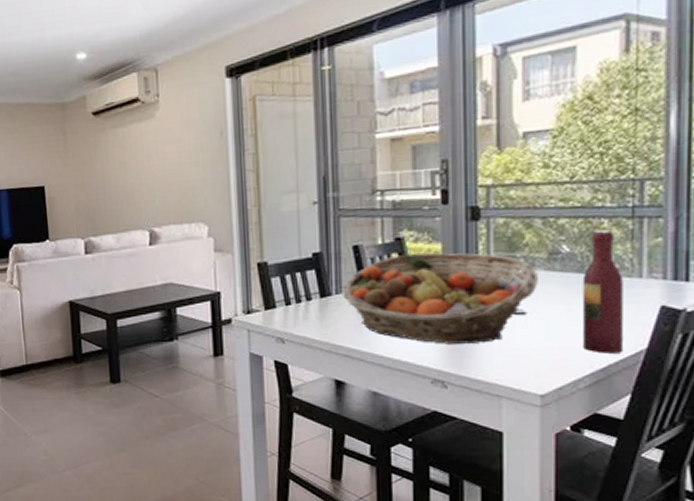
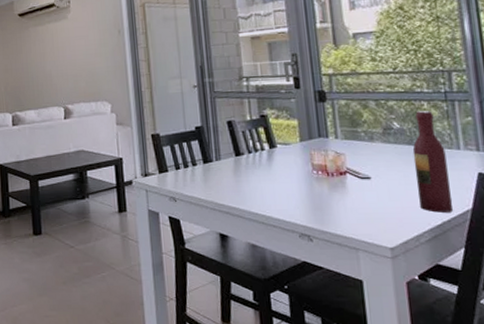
fruit basket: present [341,252,538,344] -> none [220,127,378,204]

